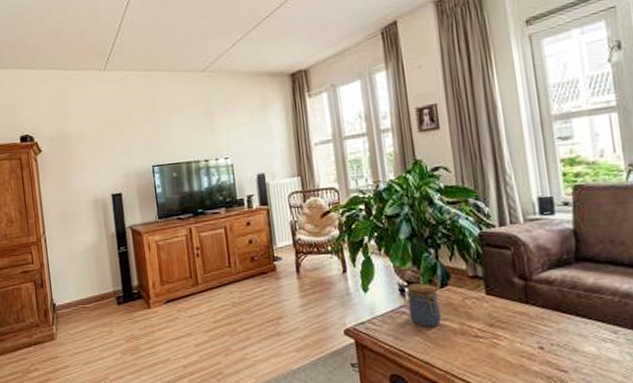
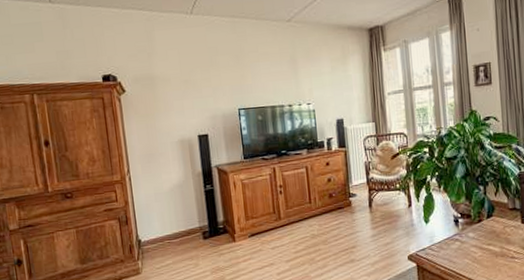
jar: present [407,283,442,328] -> none [460,214,486,252]

